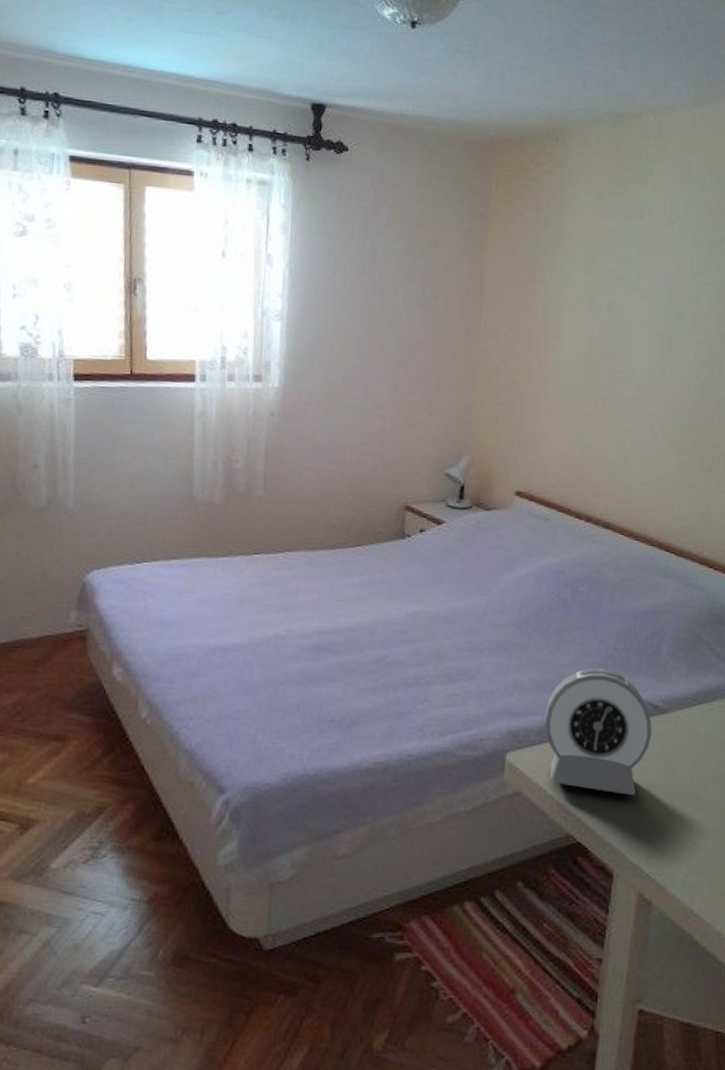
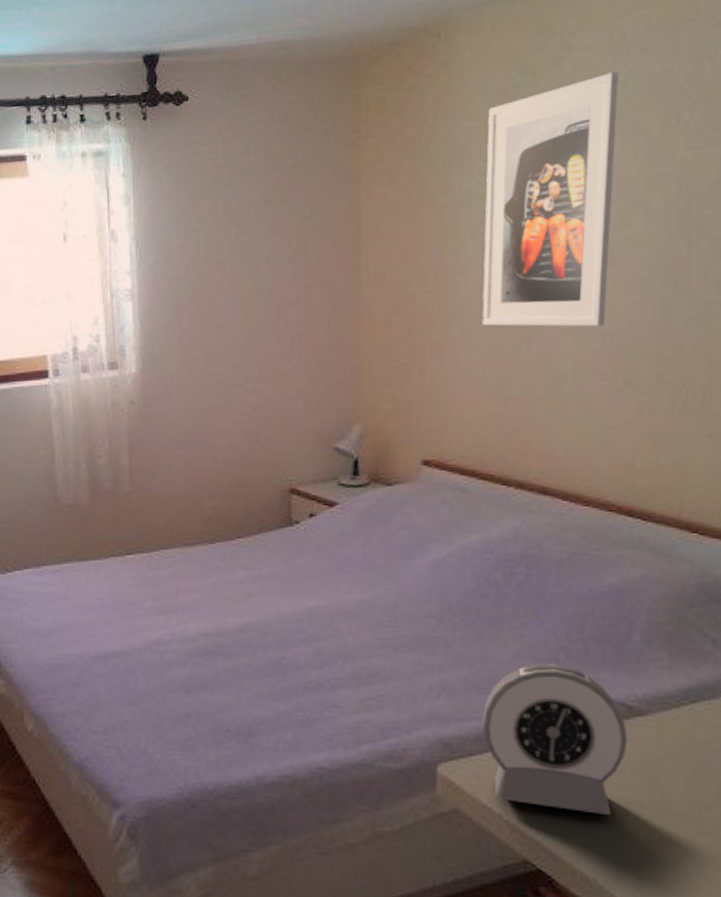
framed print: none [571,196,684,396] -> present [482,72,618,327]

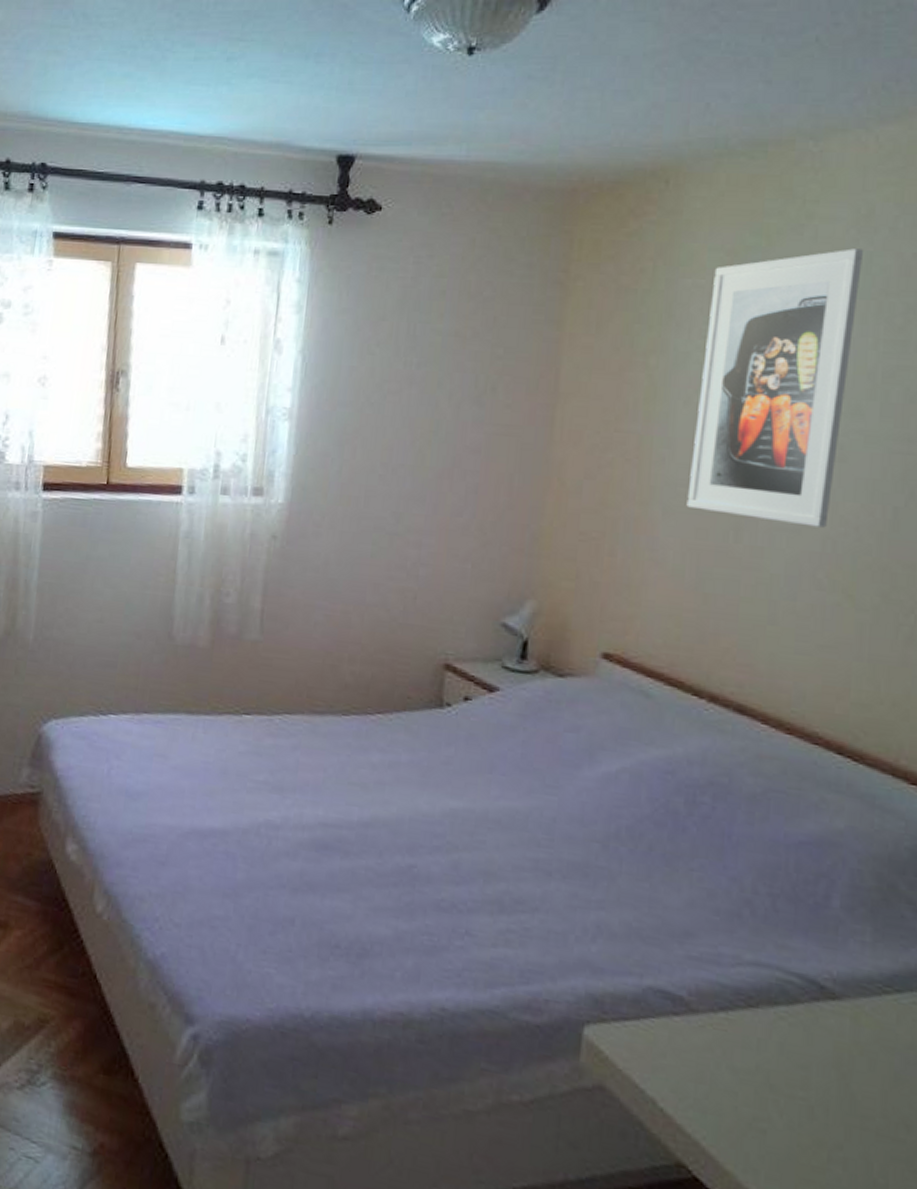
alarm clock: present [483,664,628,815] -> none [644,916,817,1120]

